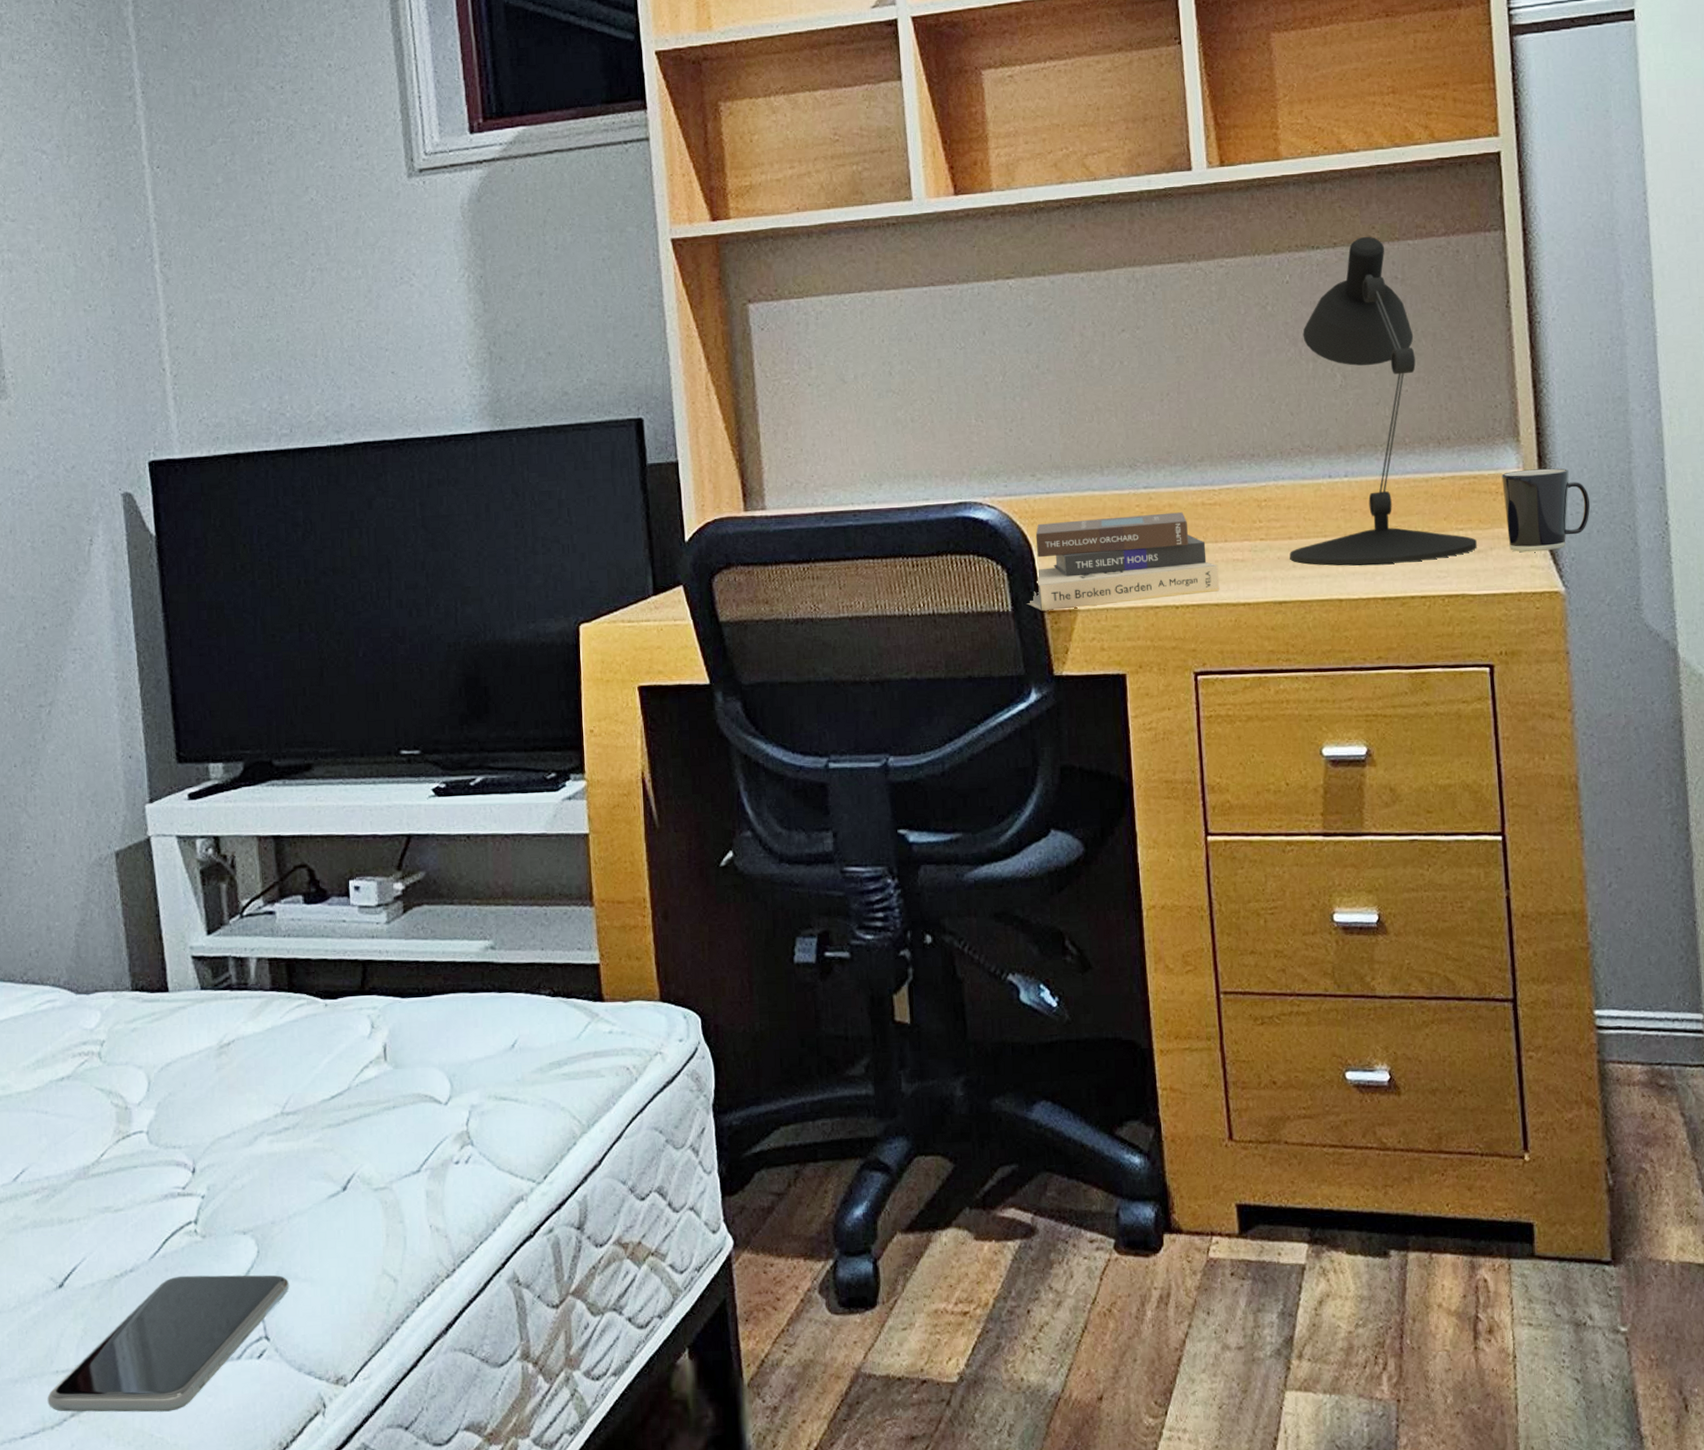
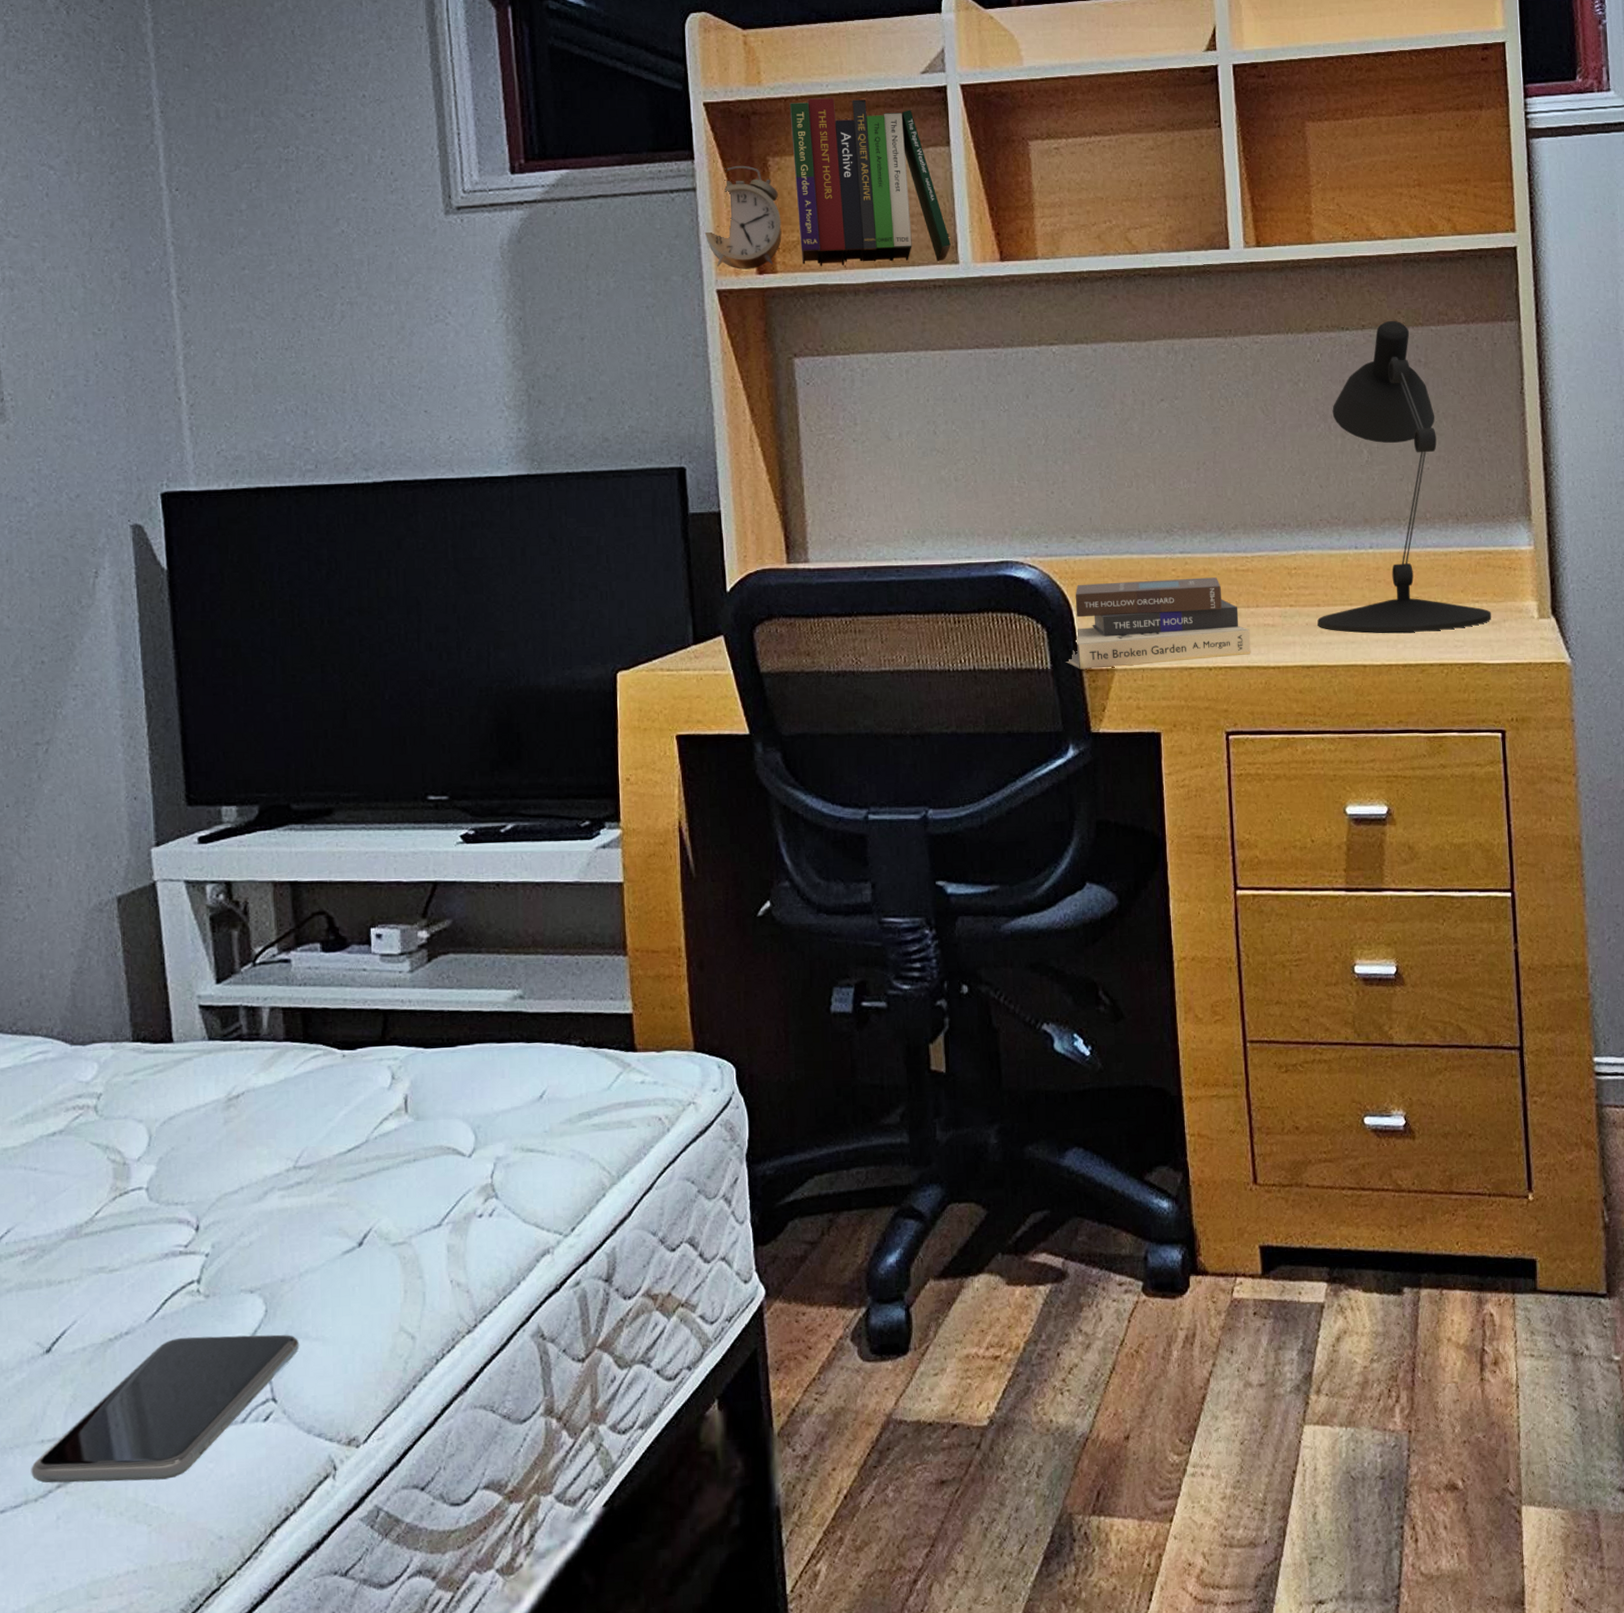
alarm clock: none [658,112,734,217] -> present [704,165,782,270]
books: none [740,38,904,210] -> present [789,97,951,267]
mug: present [1501,468,1591,553] -> none [1514,546,1595,625]

